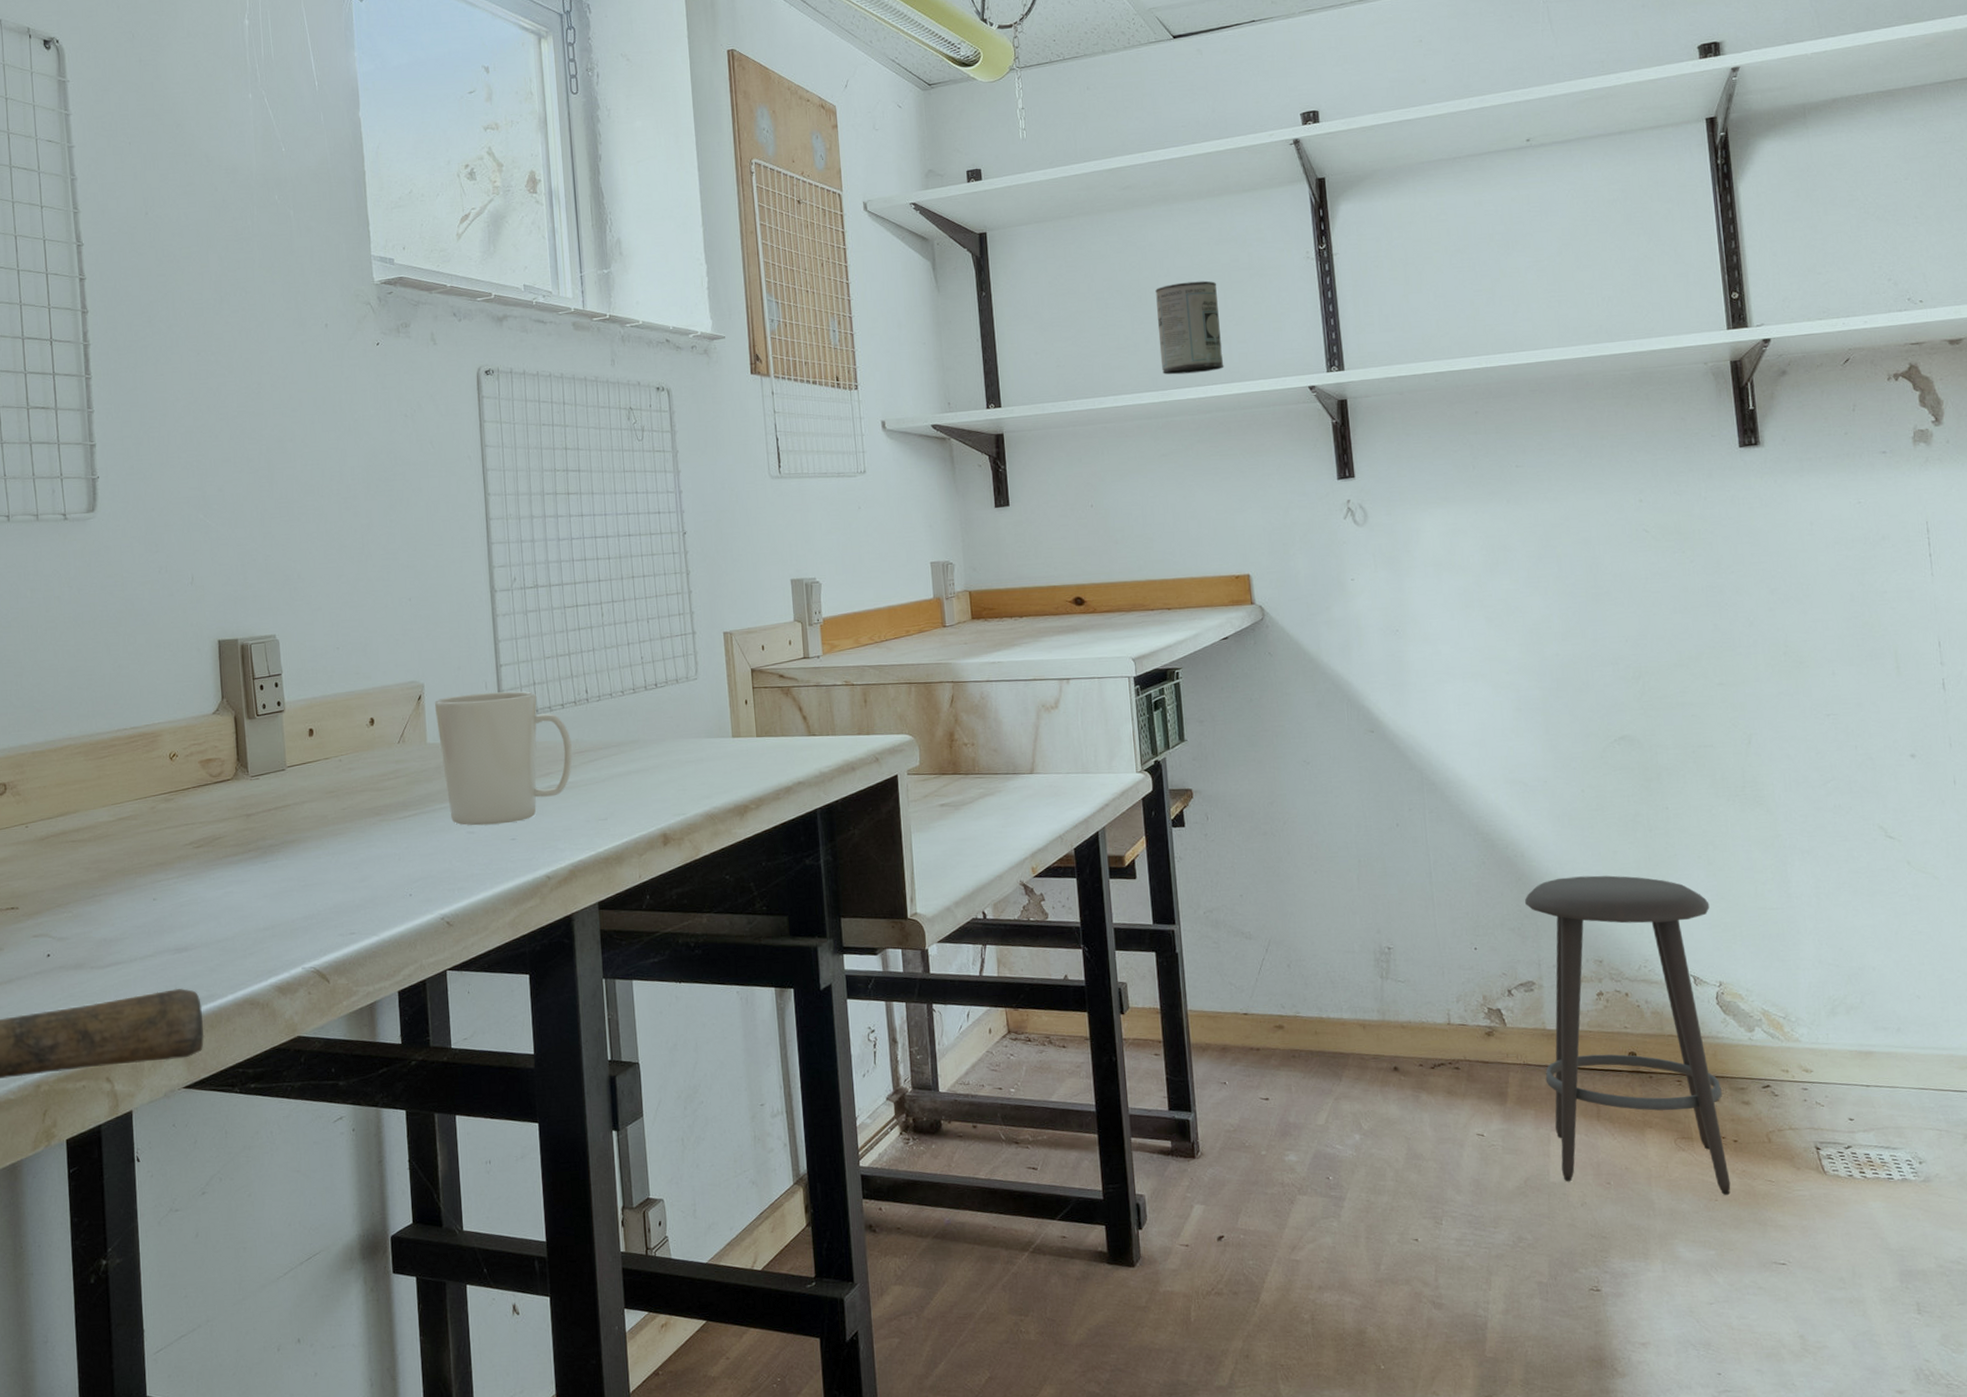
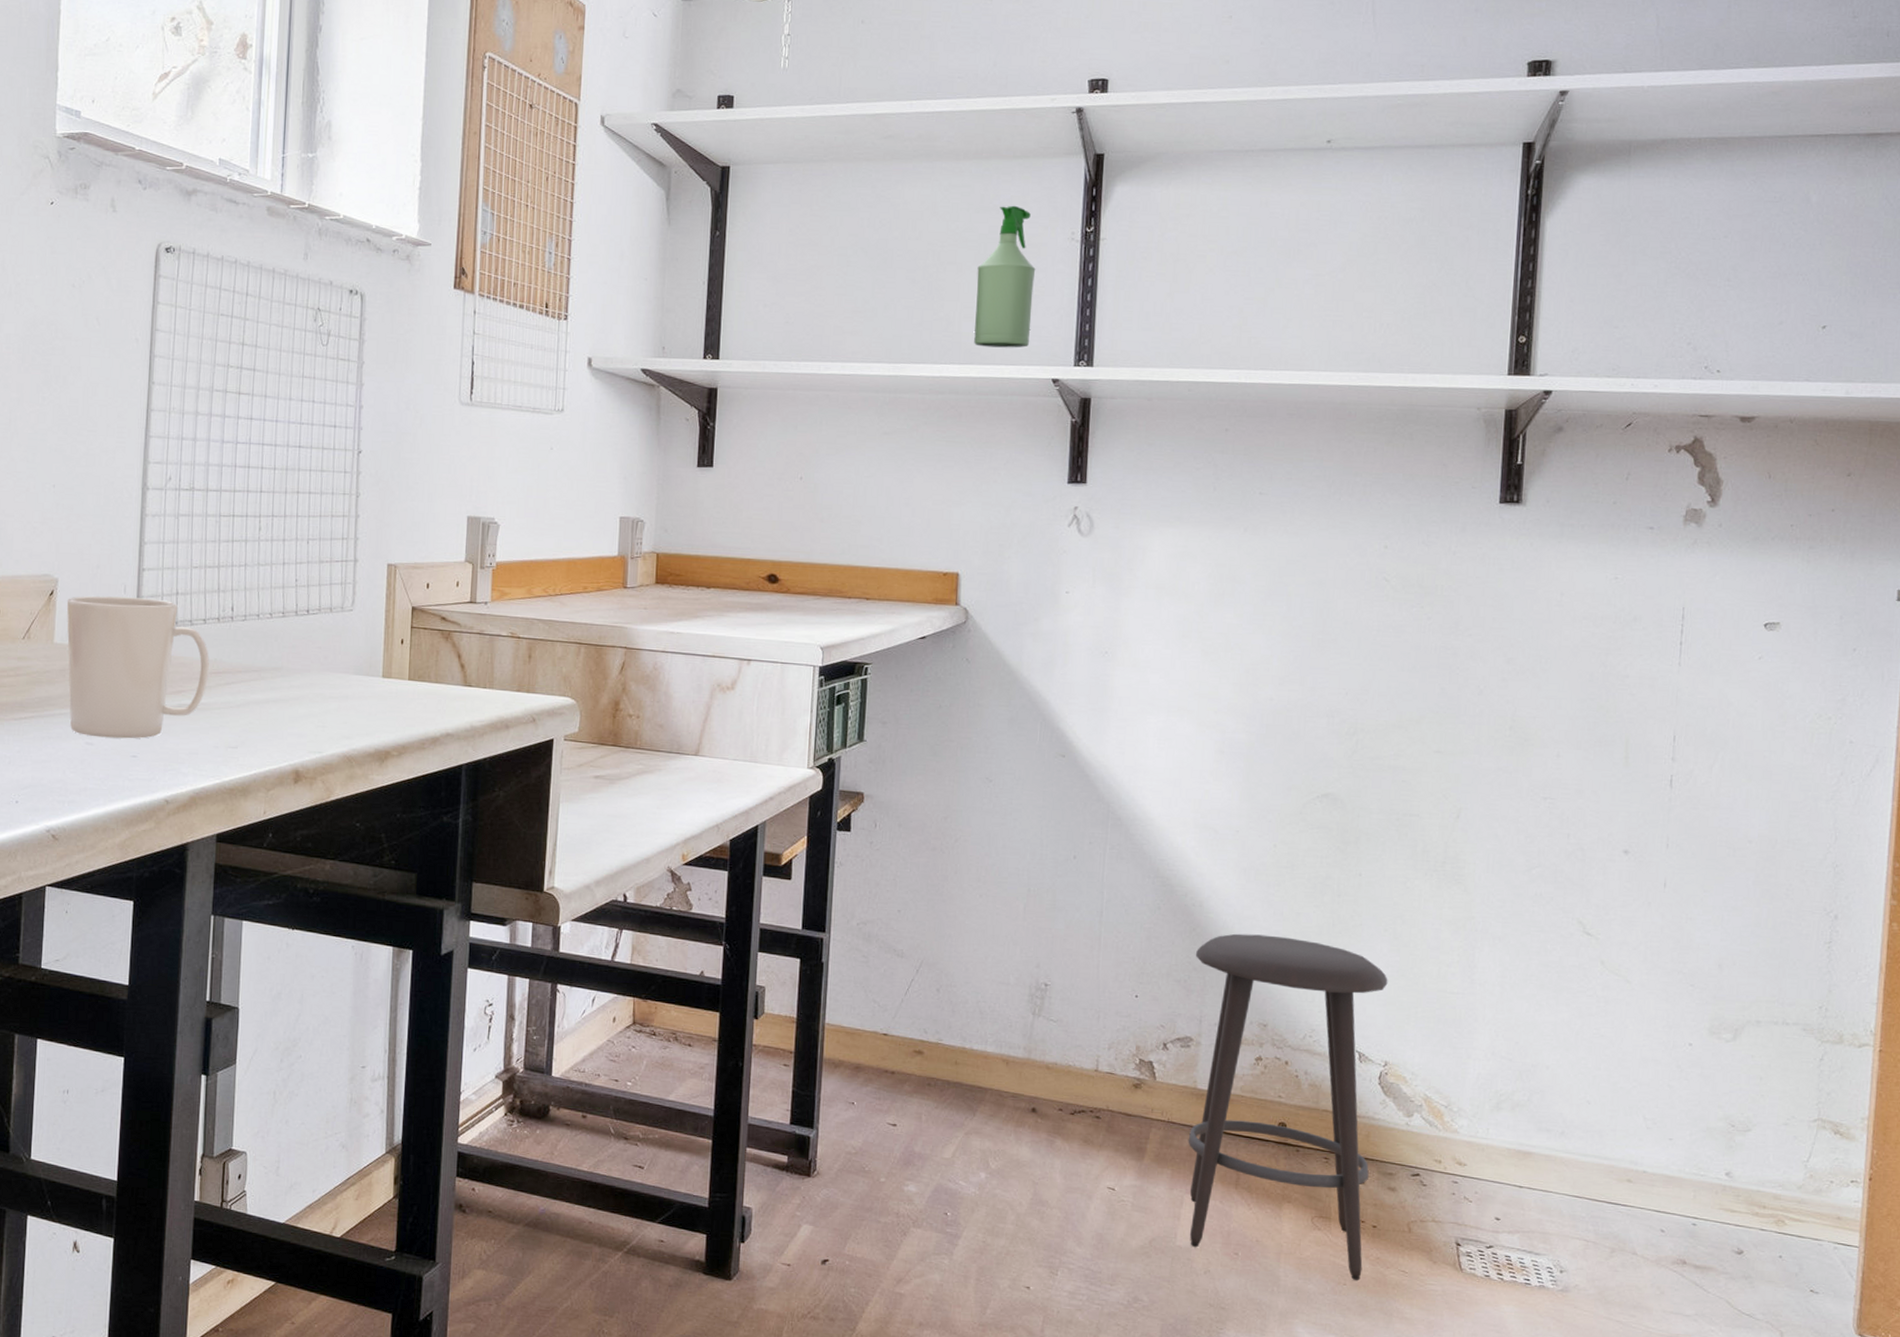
paint can: present [1155,280,1224,375] -> none [897,248,971,350]
spray bottle: none [1225,234,1283,366] -> present [974,205,1036,348]

